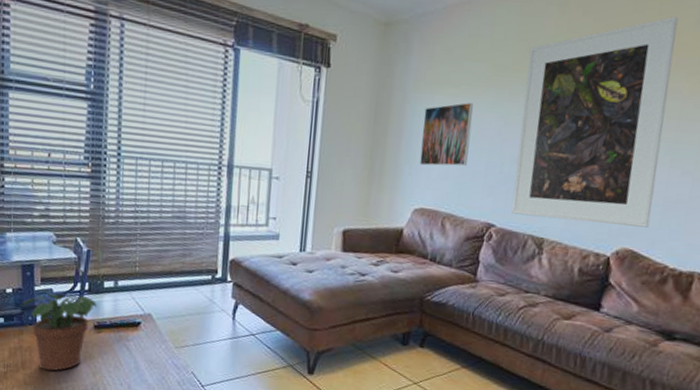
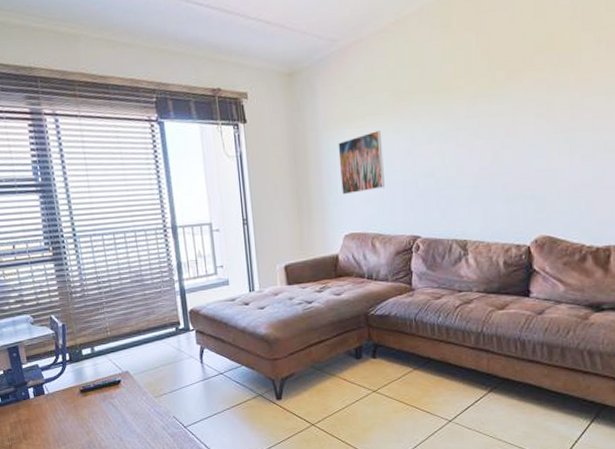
potted plant: present [22,293,97,372] -> none [14,365,80,438]
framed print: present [511,17,679,228] -> none [422,17,561,223]

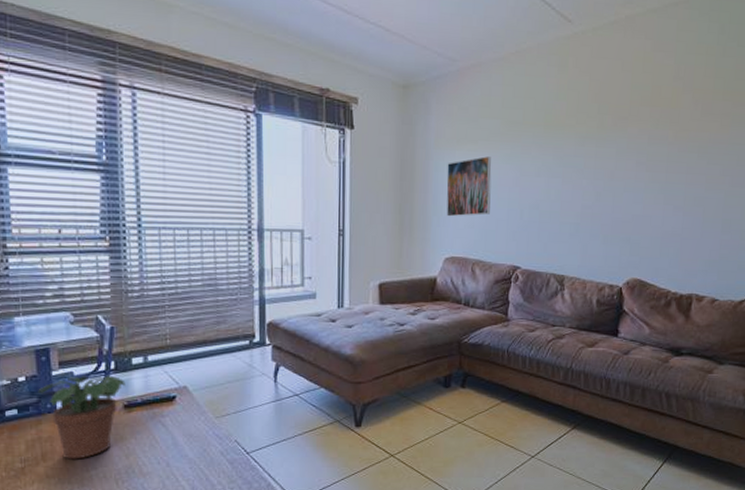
potted plant: none [14,365,80,438] -> present [38,375,126,460]

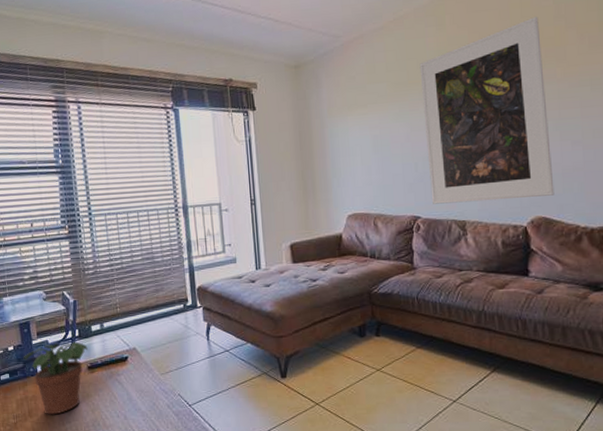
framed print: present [446,156,492,217] -> none [341,118,386,177]
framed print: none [533,74,659,259] -> present [419,17,555,204]

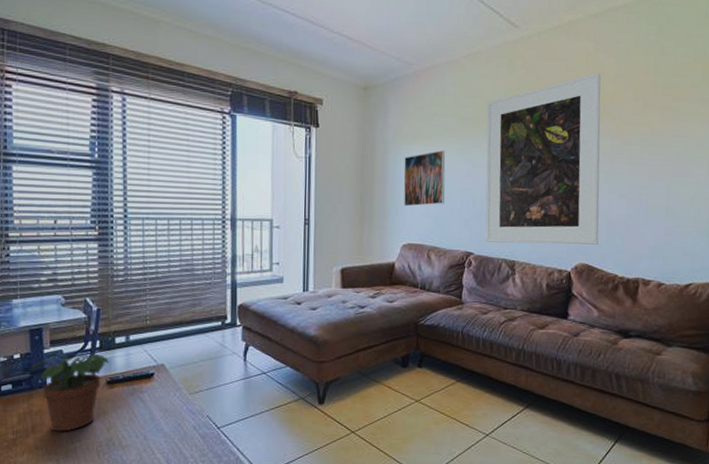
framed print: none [341,118,386,177] -> present [403,151,446,207]

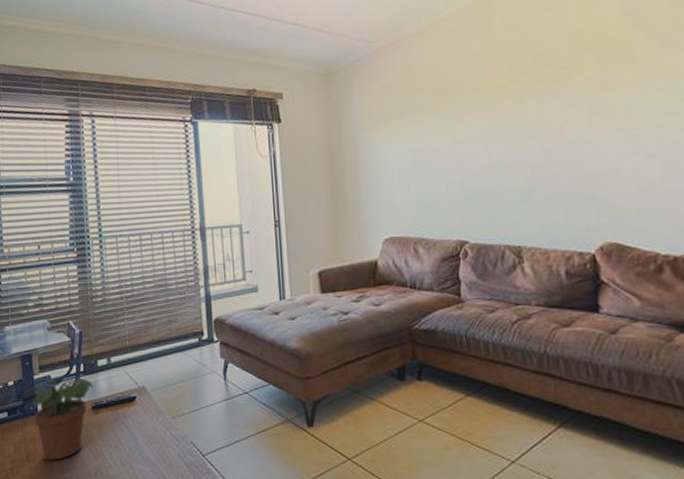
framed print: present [403,151,446,207] -> none [376,130,427,196]
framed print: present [485,73,601,245] -> none [464,15,628,227]

